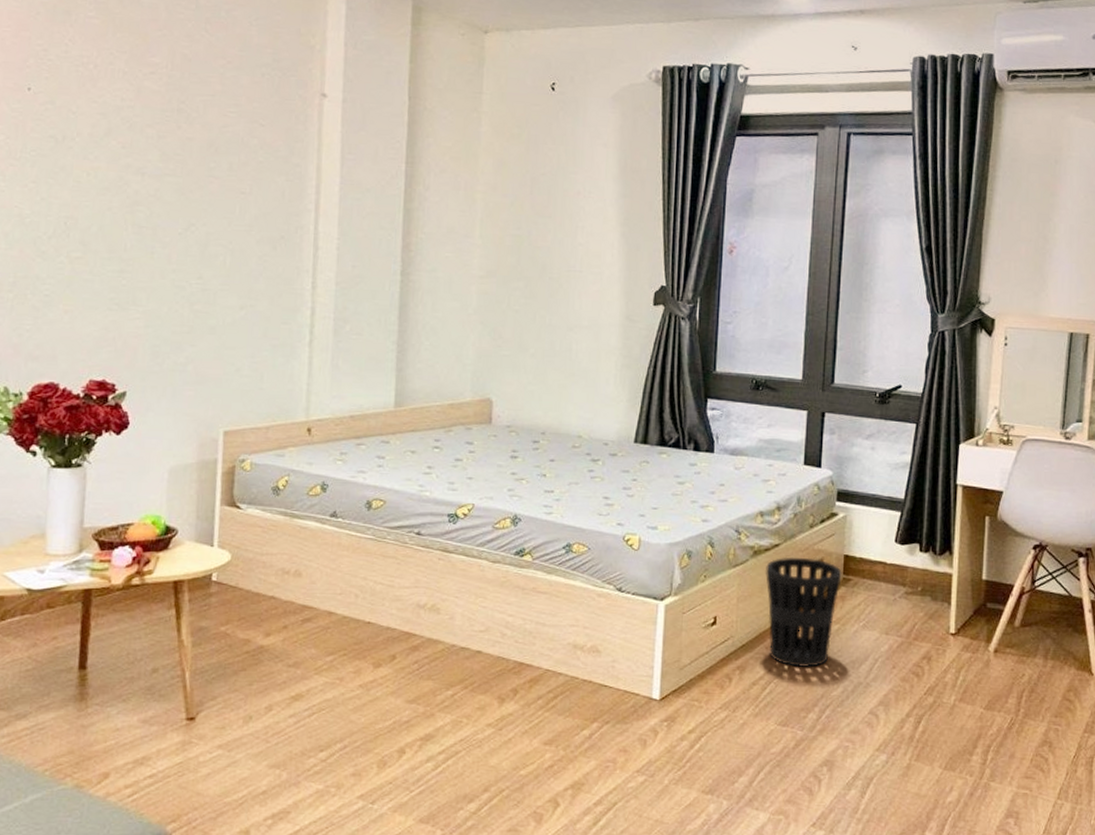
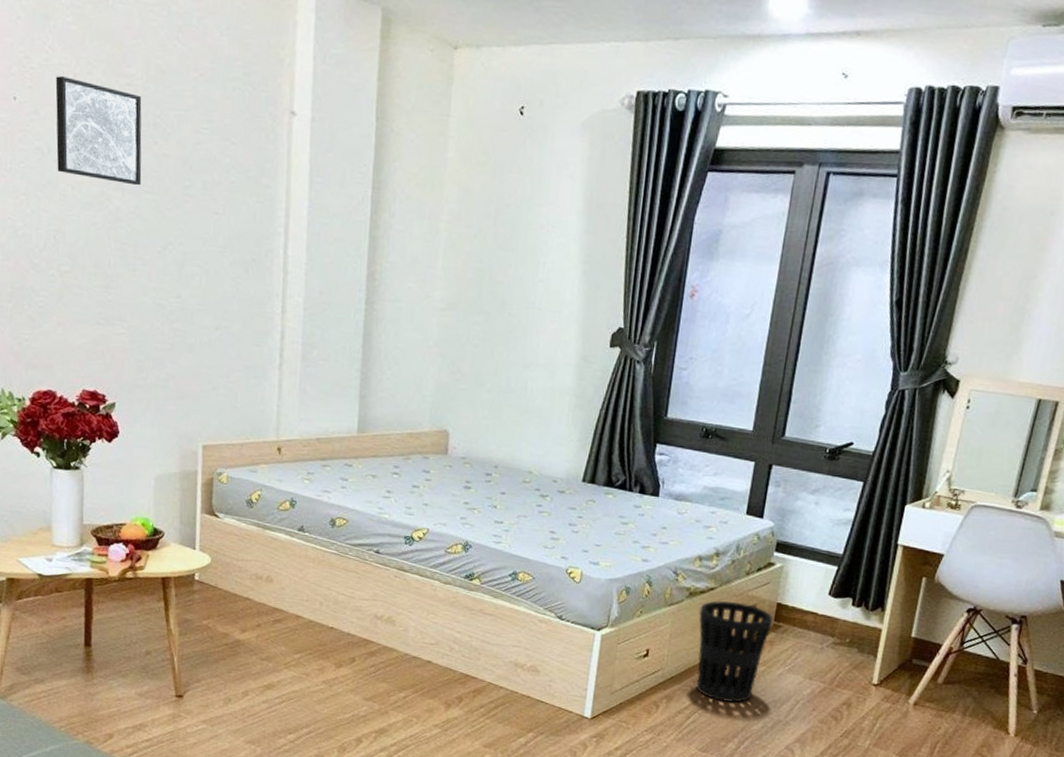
wall art: none [72,67,166,169] -> present [55,76,142,186]

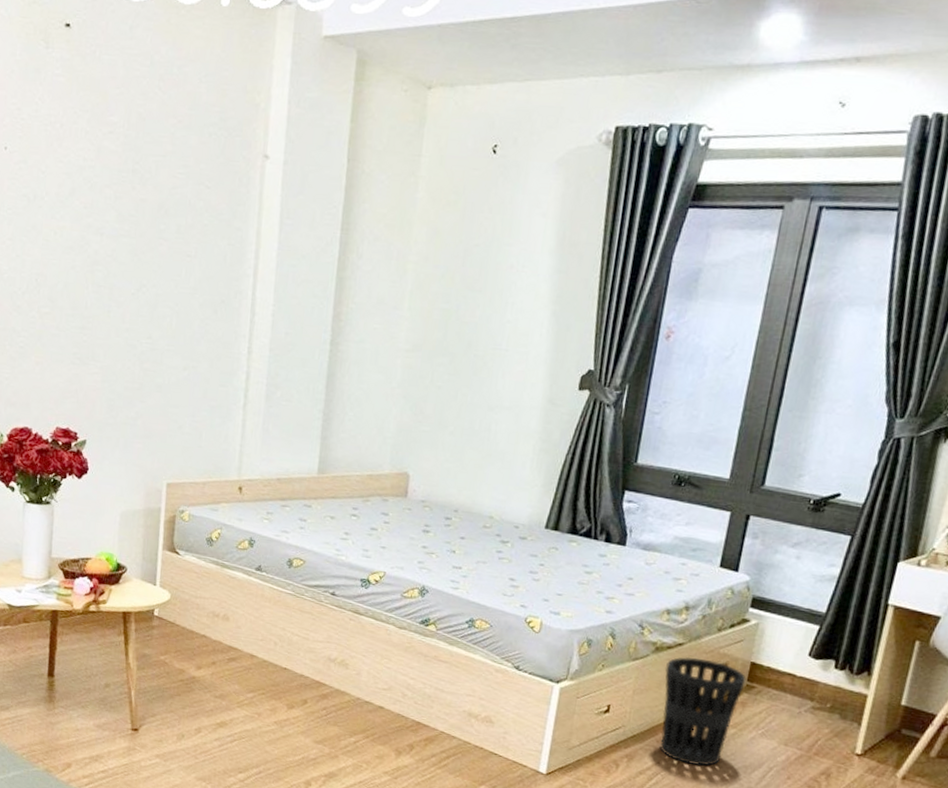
wall art: present [55,76,142,186] -> none [41,126,123,230]

